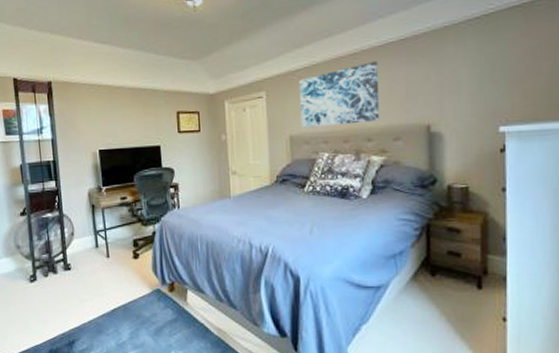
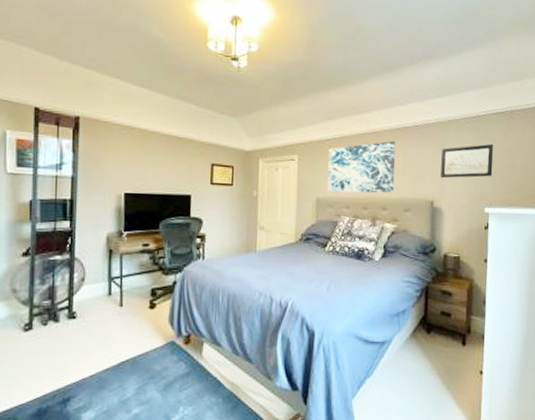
wall art: none [436,47,508,98] -> present [440,143,494,179]

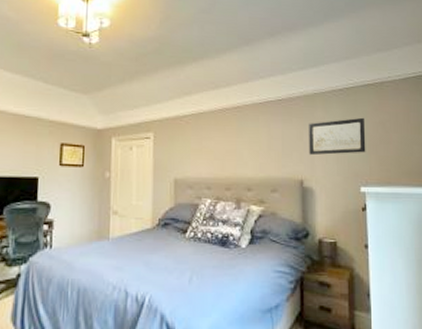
wall art: present [327,141,395,193] -> none [185,116,259,173]

